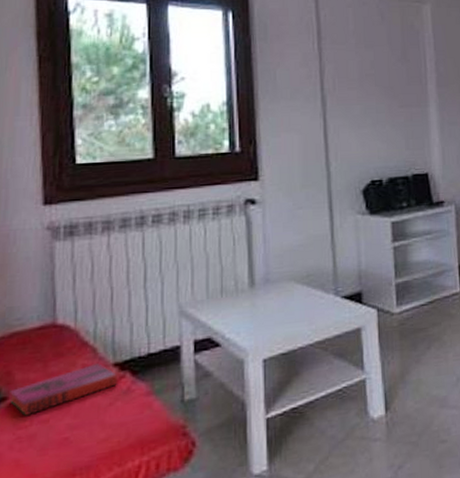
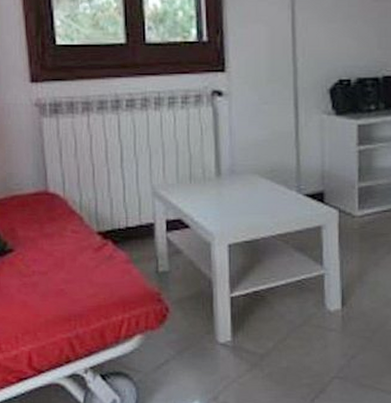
hardback book: present [9,363,118,416] -> none [15,229,102,267]

